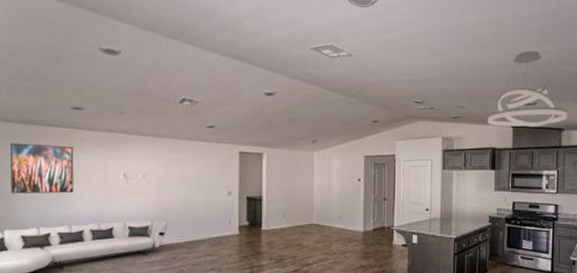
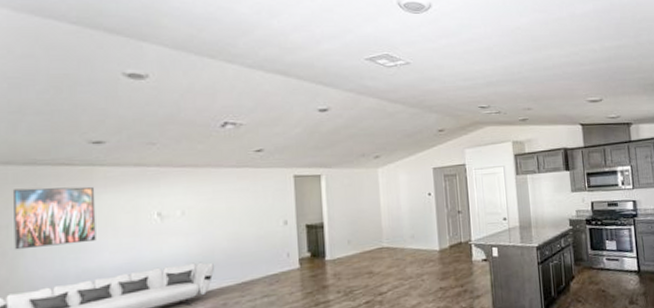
pendant light: present [488,51,567,127] -> none [556,48,633,126]

